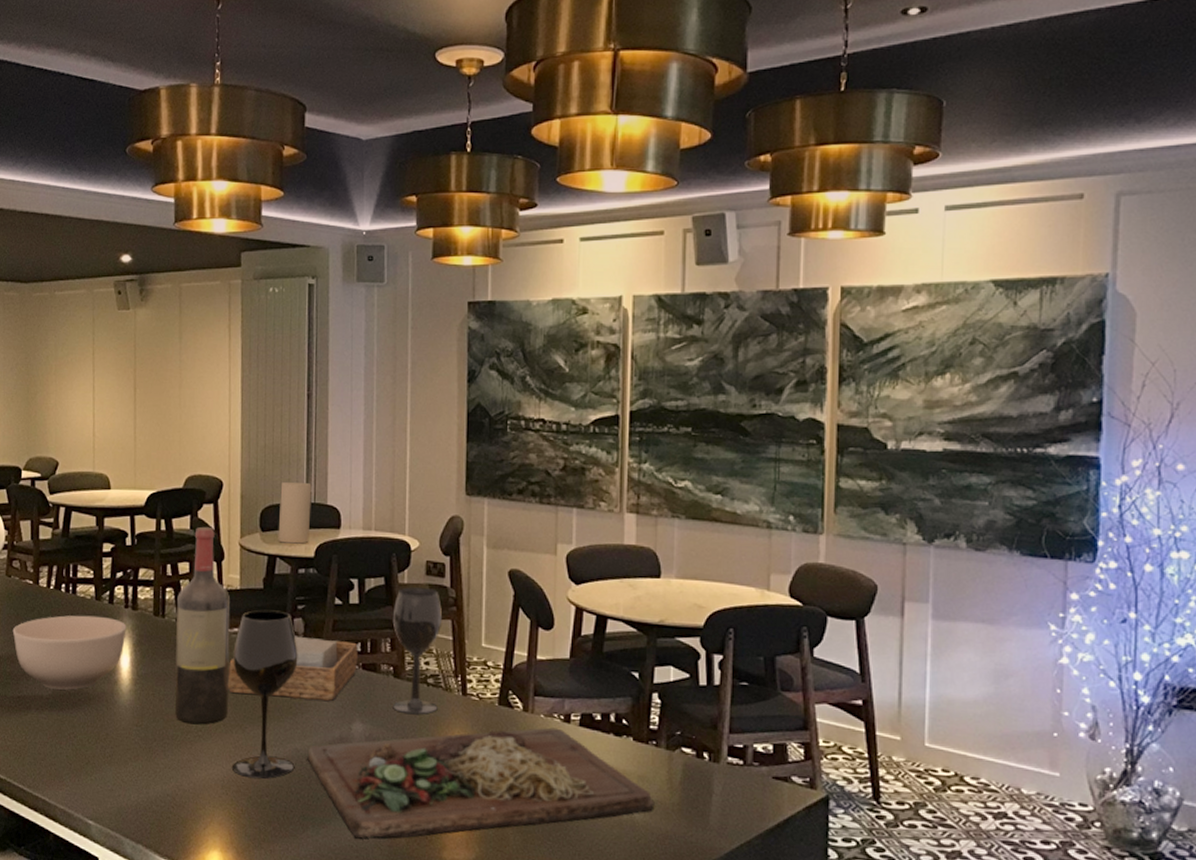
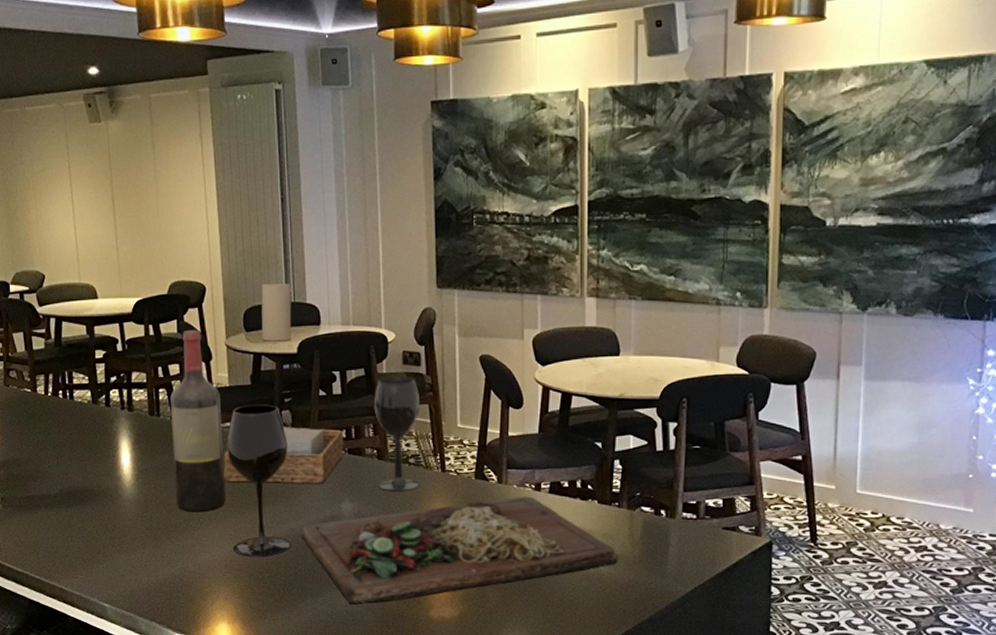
bowl: present [12,615,127,690] -> none [15,418,125,488]

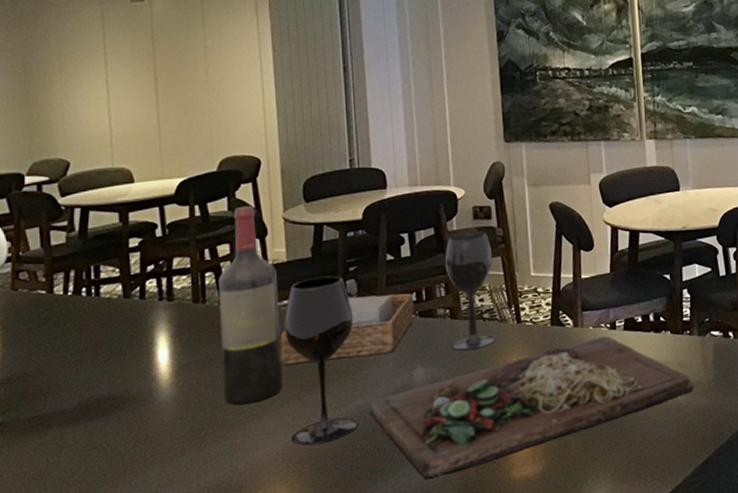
candle: present [261,283,292,341] -> none [322,150,356,211]

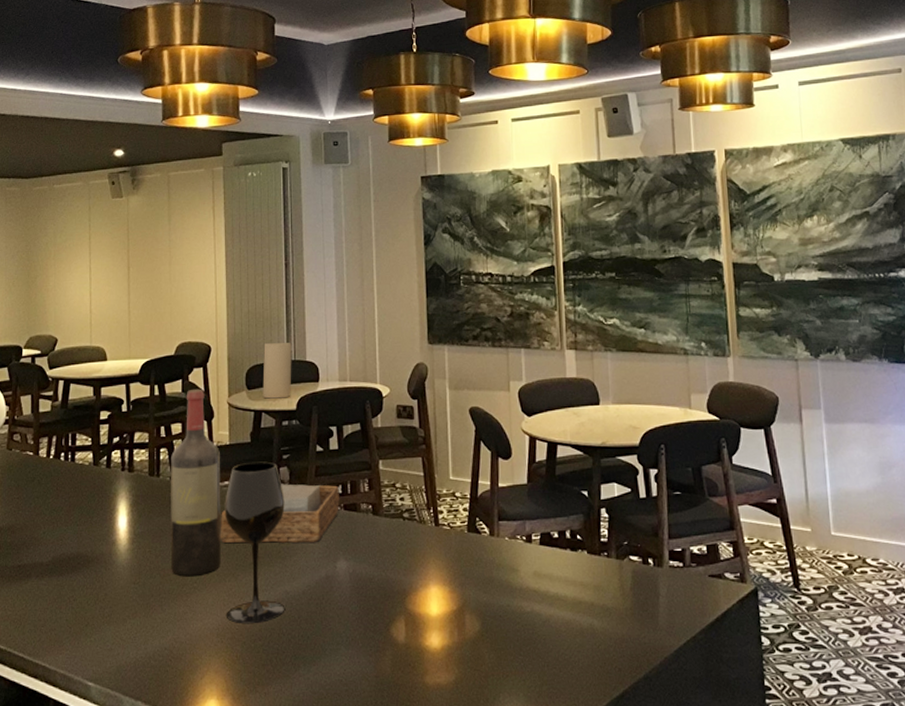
candle: none [322,150,356,211] -> present [262,342,292,399]
cutting board: present [369,336,694,480] -> none [295,548,610,674]
wine glass: present [444,231,495,351] -> none [369,430,414,548]

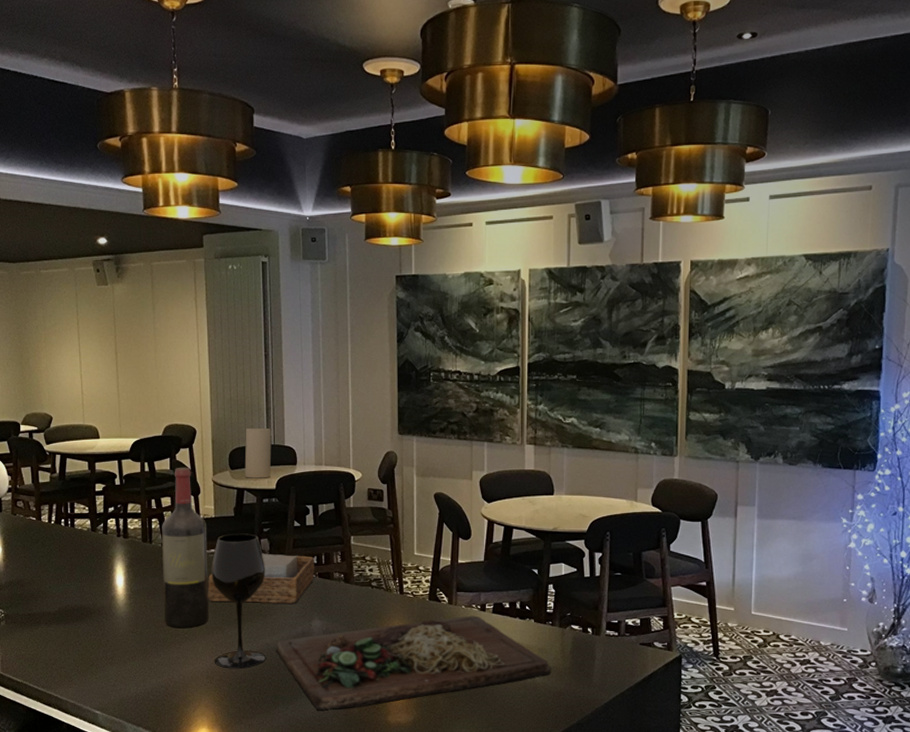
cutting board: none [295,548,610,674] -> present [275,615,551,712]

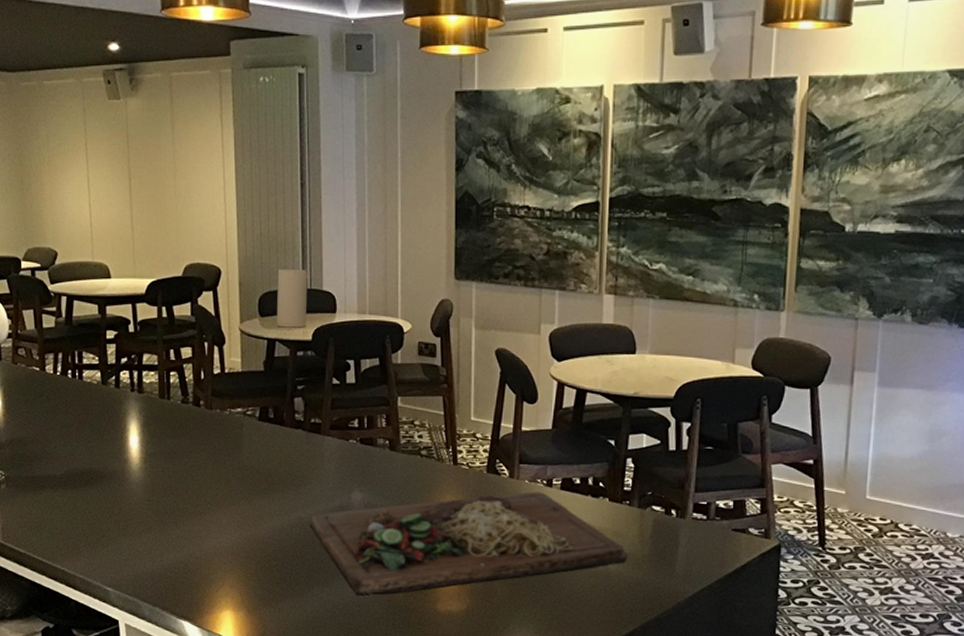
wine bottle: present [162,467,209,629] -> none [182,313,234,498]
napkin holder: present [207,554,315,605] -> none [233,415,355,474]
wineglass: present [211,533,266,669] -> none [237,390,299,546]

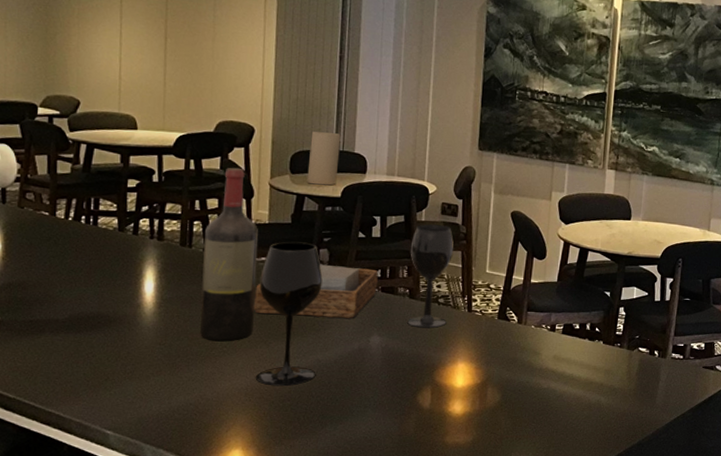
wine bottle: none [182,313,234,498] -> present [200,167,259,342]
napkin holder: none [233,415,355,474] -> present [253,265,378,319]
wineglass: none [237,390,299,546] -> present [255,241,323,387]
cutting board: present [309,491,627,596] -> none [327,335,617,432]
wine glass: none [387,367,433,484] -> present [407,224,454,329]

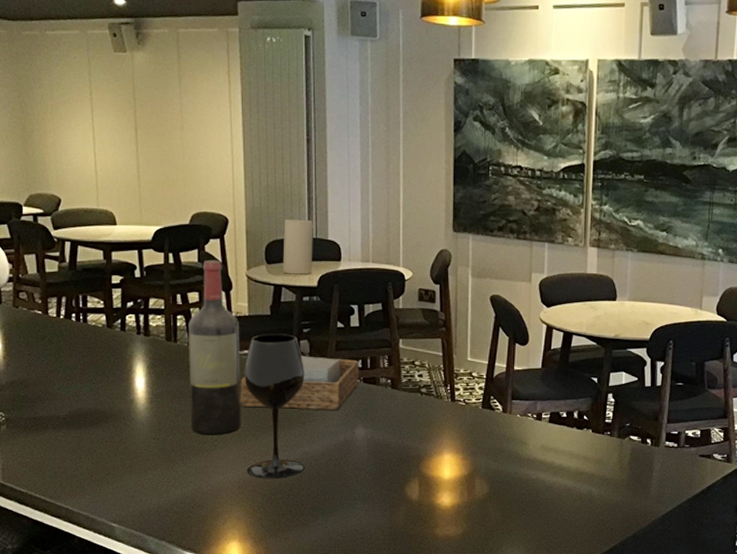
wine glass: present [407,224,454,329] -> none [389,312,433,419]

